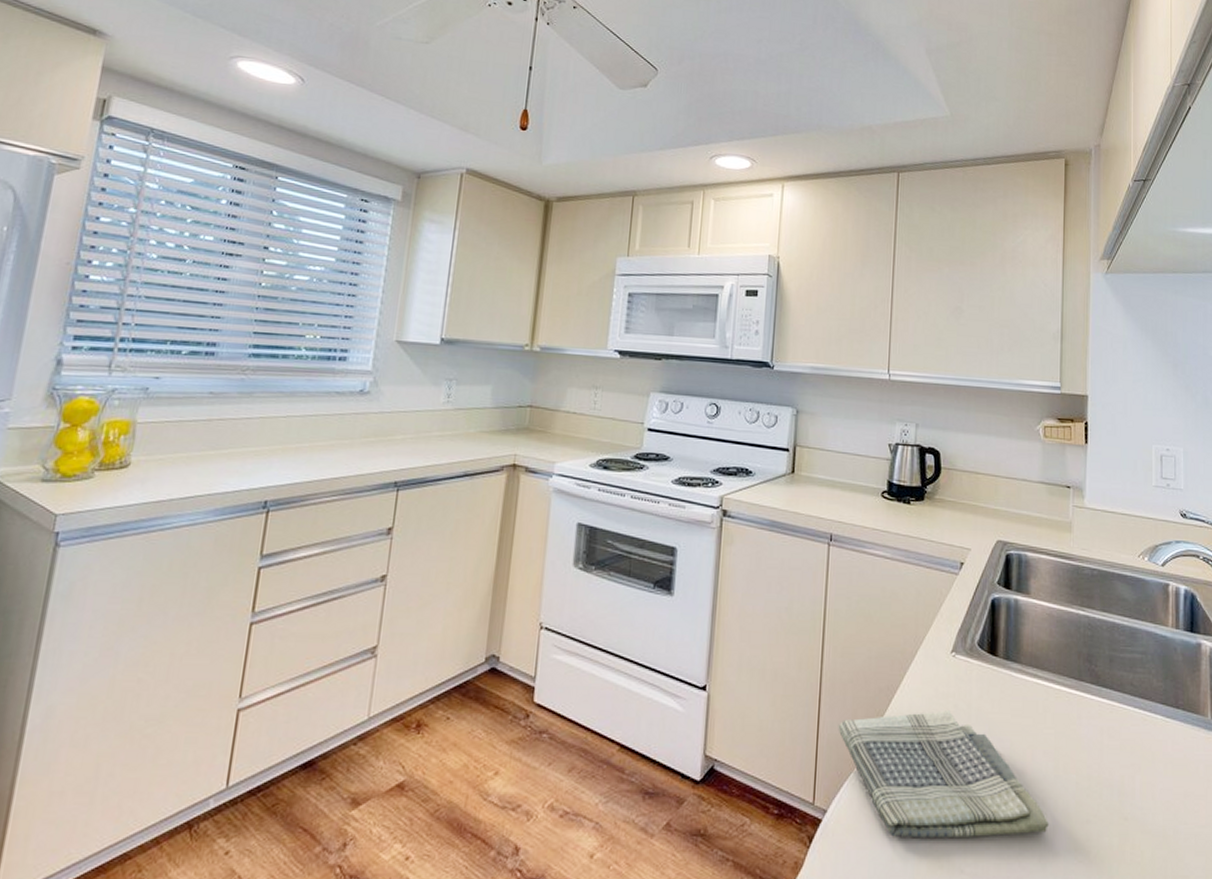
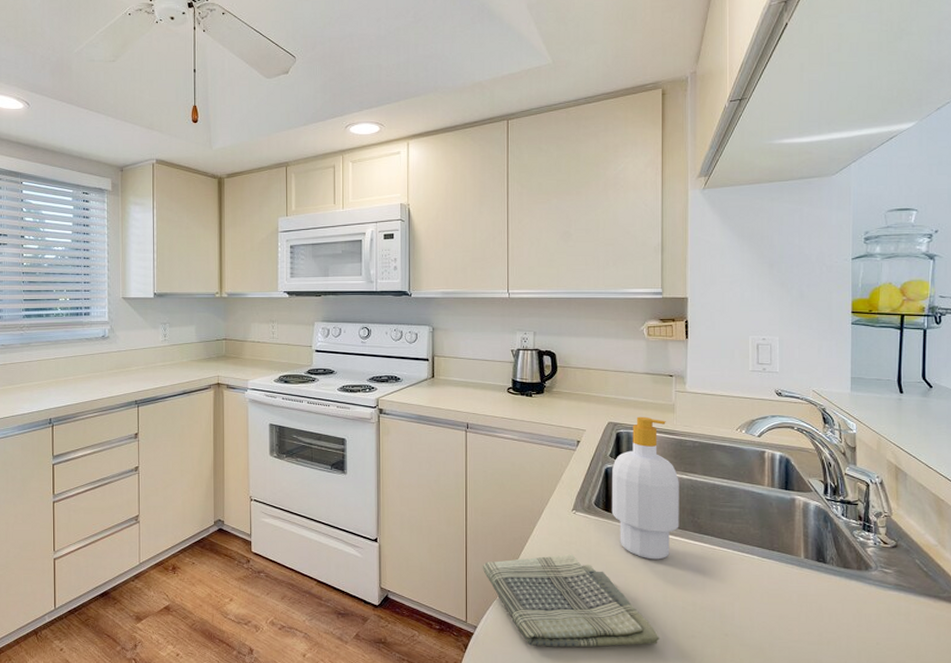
soap bottle: none [997,535,1075,719] -> present [611,416,679,560]

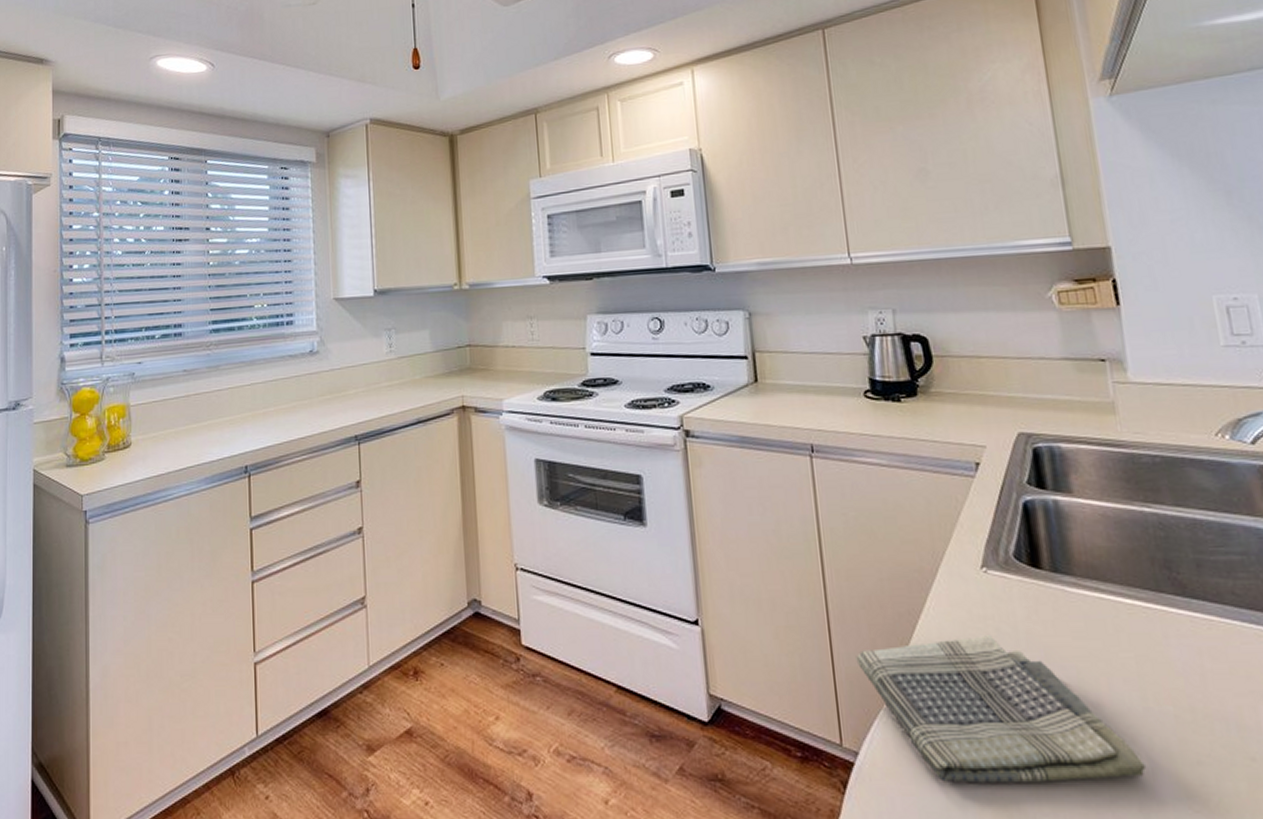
soap bottle: present [611,416,679,560] -> none [1033,422,1150,640]

